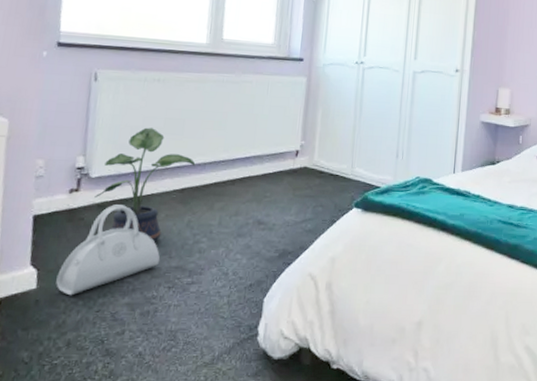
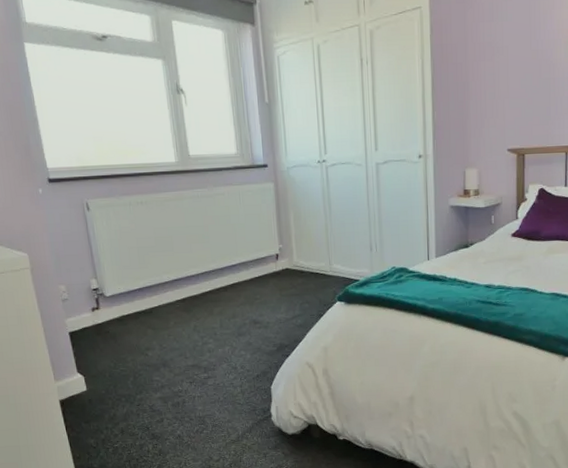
handbag: present [56,204,161,296] -> none [100,317,179,395]
potted plant: present [94,127,196,242] -> none [113,247,190,346]

